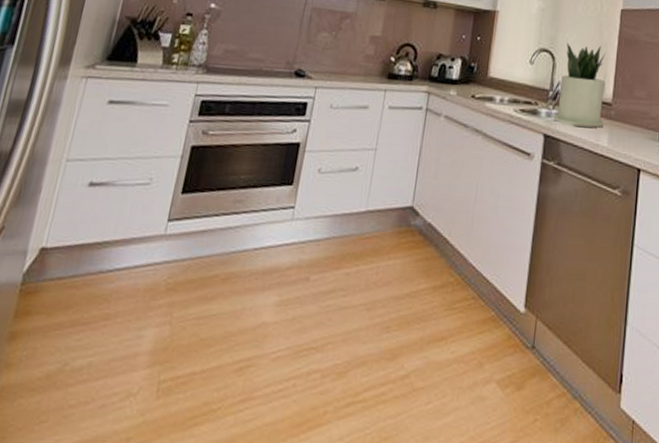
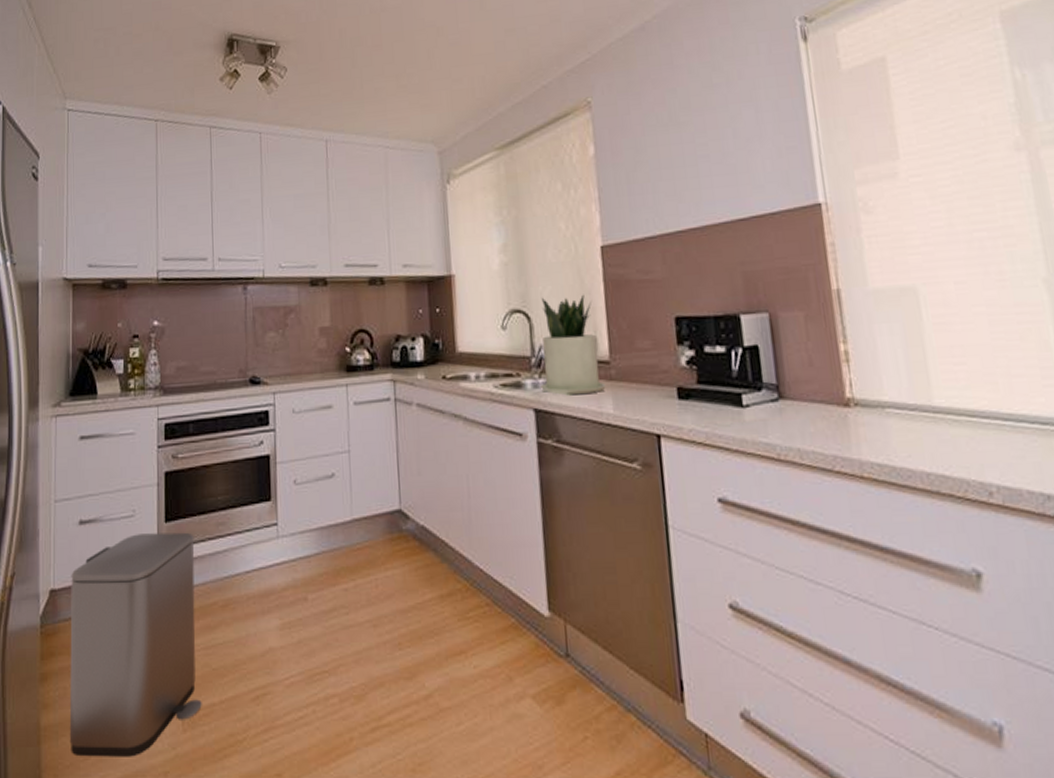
pedal bin: none [27,201,209,422] -> present [69,532,202,757]

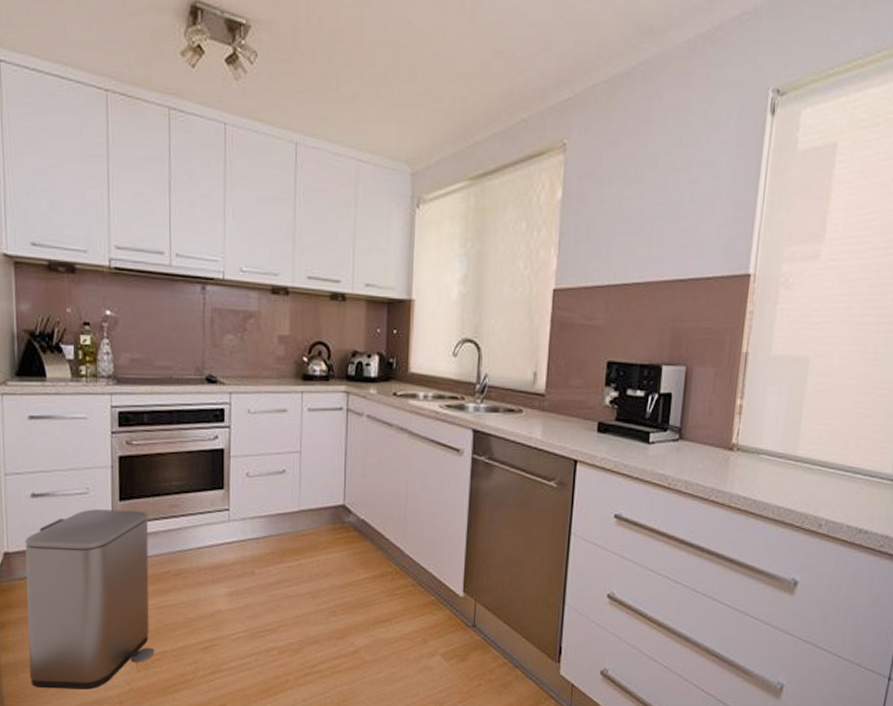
planter: present [541,294,606,395] -> none [481,330,538,421]

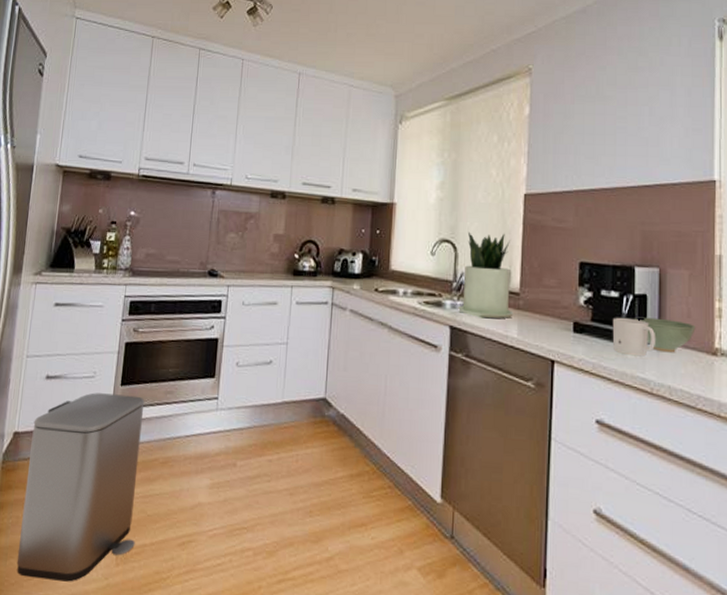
planter: none [481,330,538,421] -> present [458,231,514,319]
mug: none [635,416,678,454] -> present [612,317,656,357]
bowl: none [656,415,716,450] -> present [633,317,696,353]

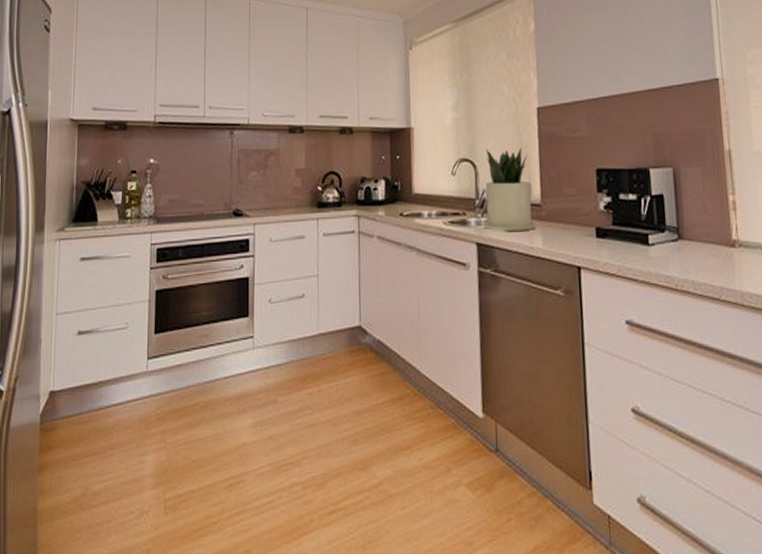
pedal bin: present [16,392,145,582] -> none [63,342,182,537]
mug: present [612,317,656,357] -> none [632,218,677,255]
bowl: present [633,317,696,353] -> none [652,216,713,249]

